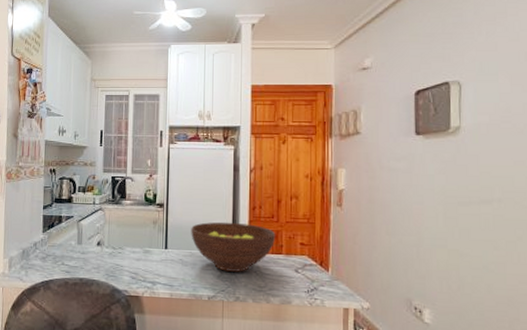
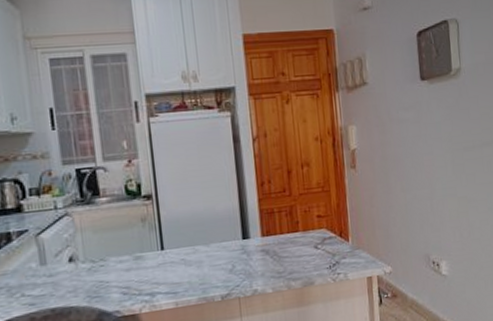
fruit bowl: present [191,222,276,272] -> none [190,203,291,263]

